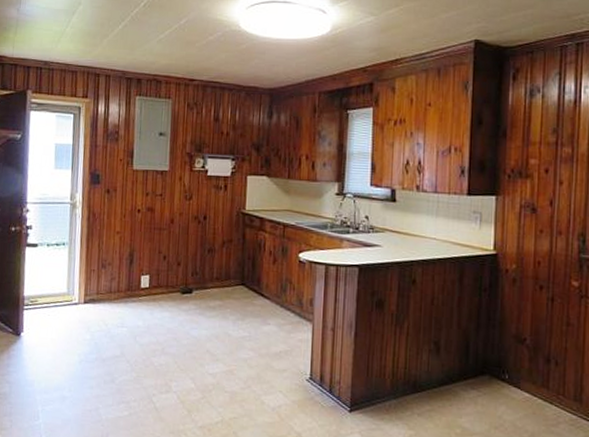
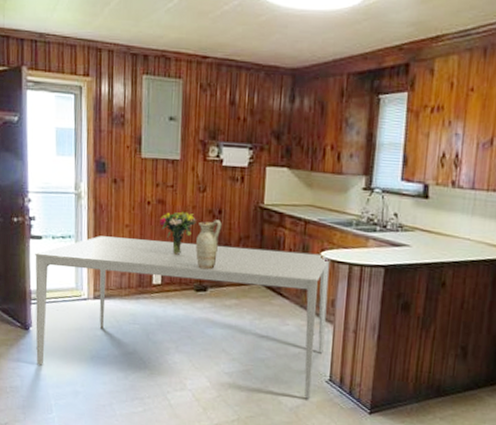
dining table: none [25,242,308,398] -> present [35,236,331,399]
bouquet: none [149,218,183,259] -> present [160,211,196,255]
ceramic jug: none [182,225,207,273] -> present [196,220,222,270]

